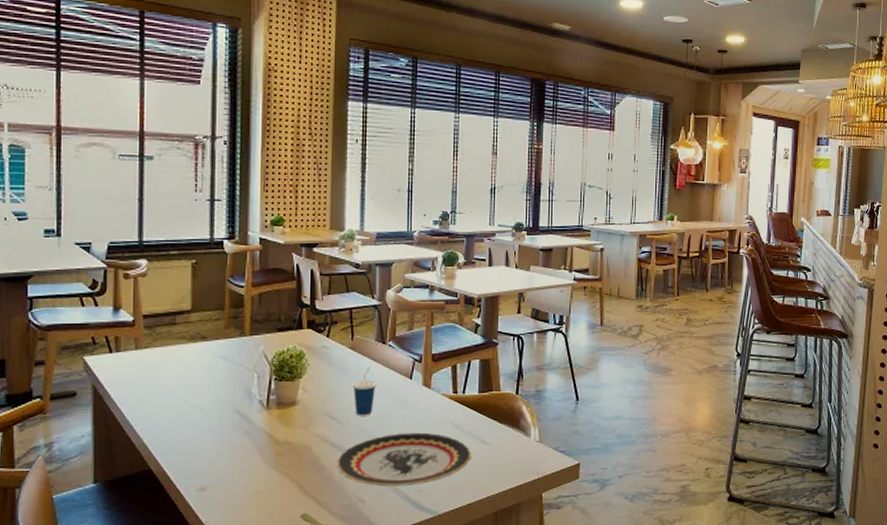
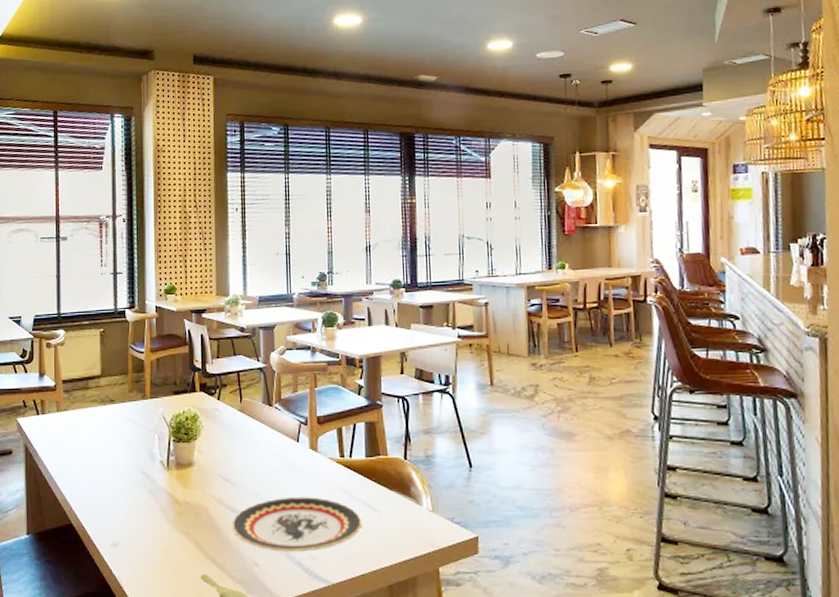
cup: present [352,366,377,416] -> none [243,429,265,478]

